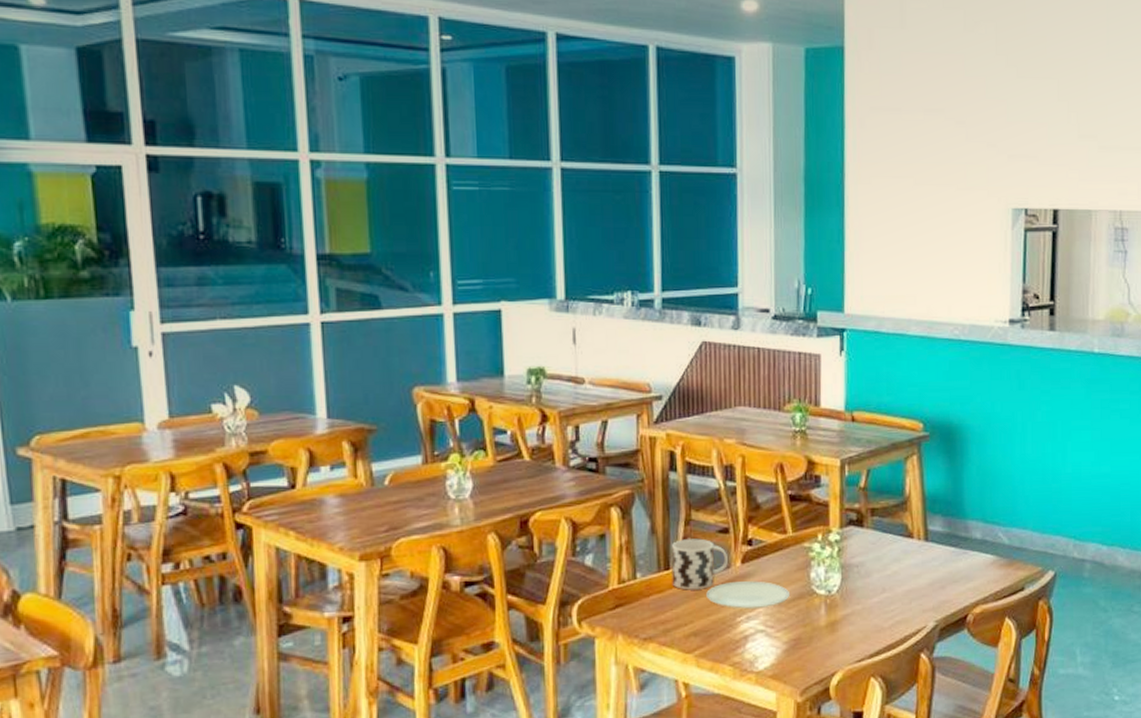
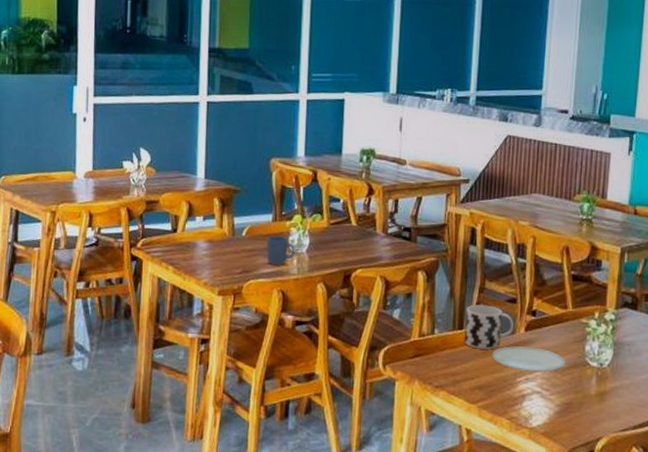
mug: none [416,480,456,517] -> present [266,235,295,265]

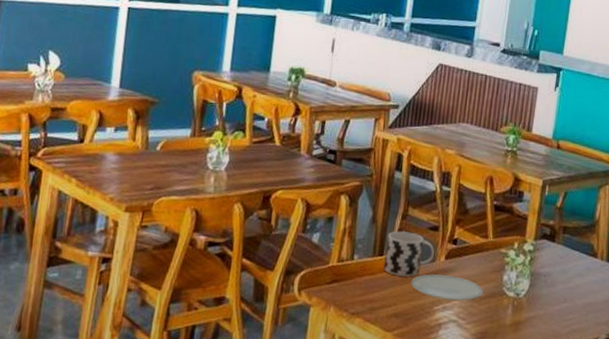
mug: present [266,235,295,265] -> none [181,152,213,183]

